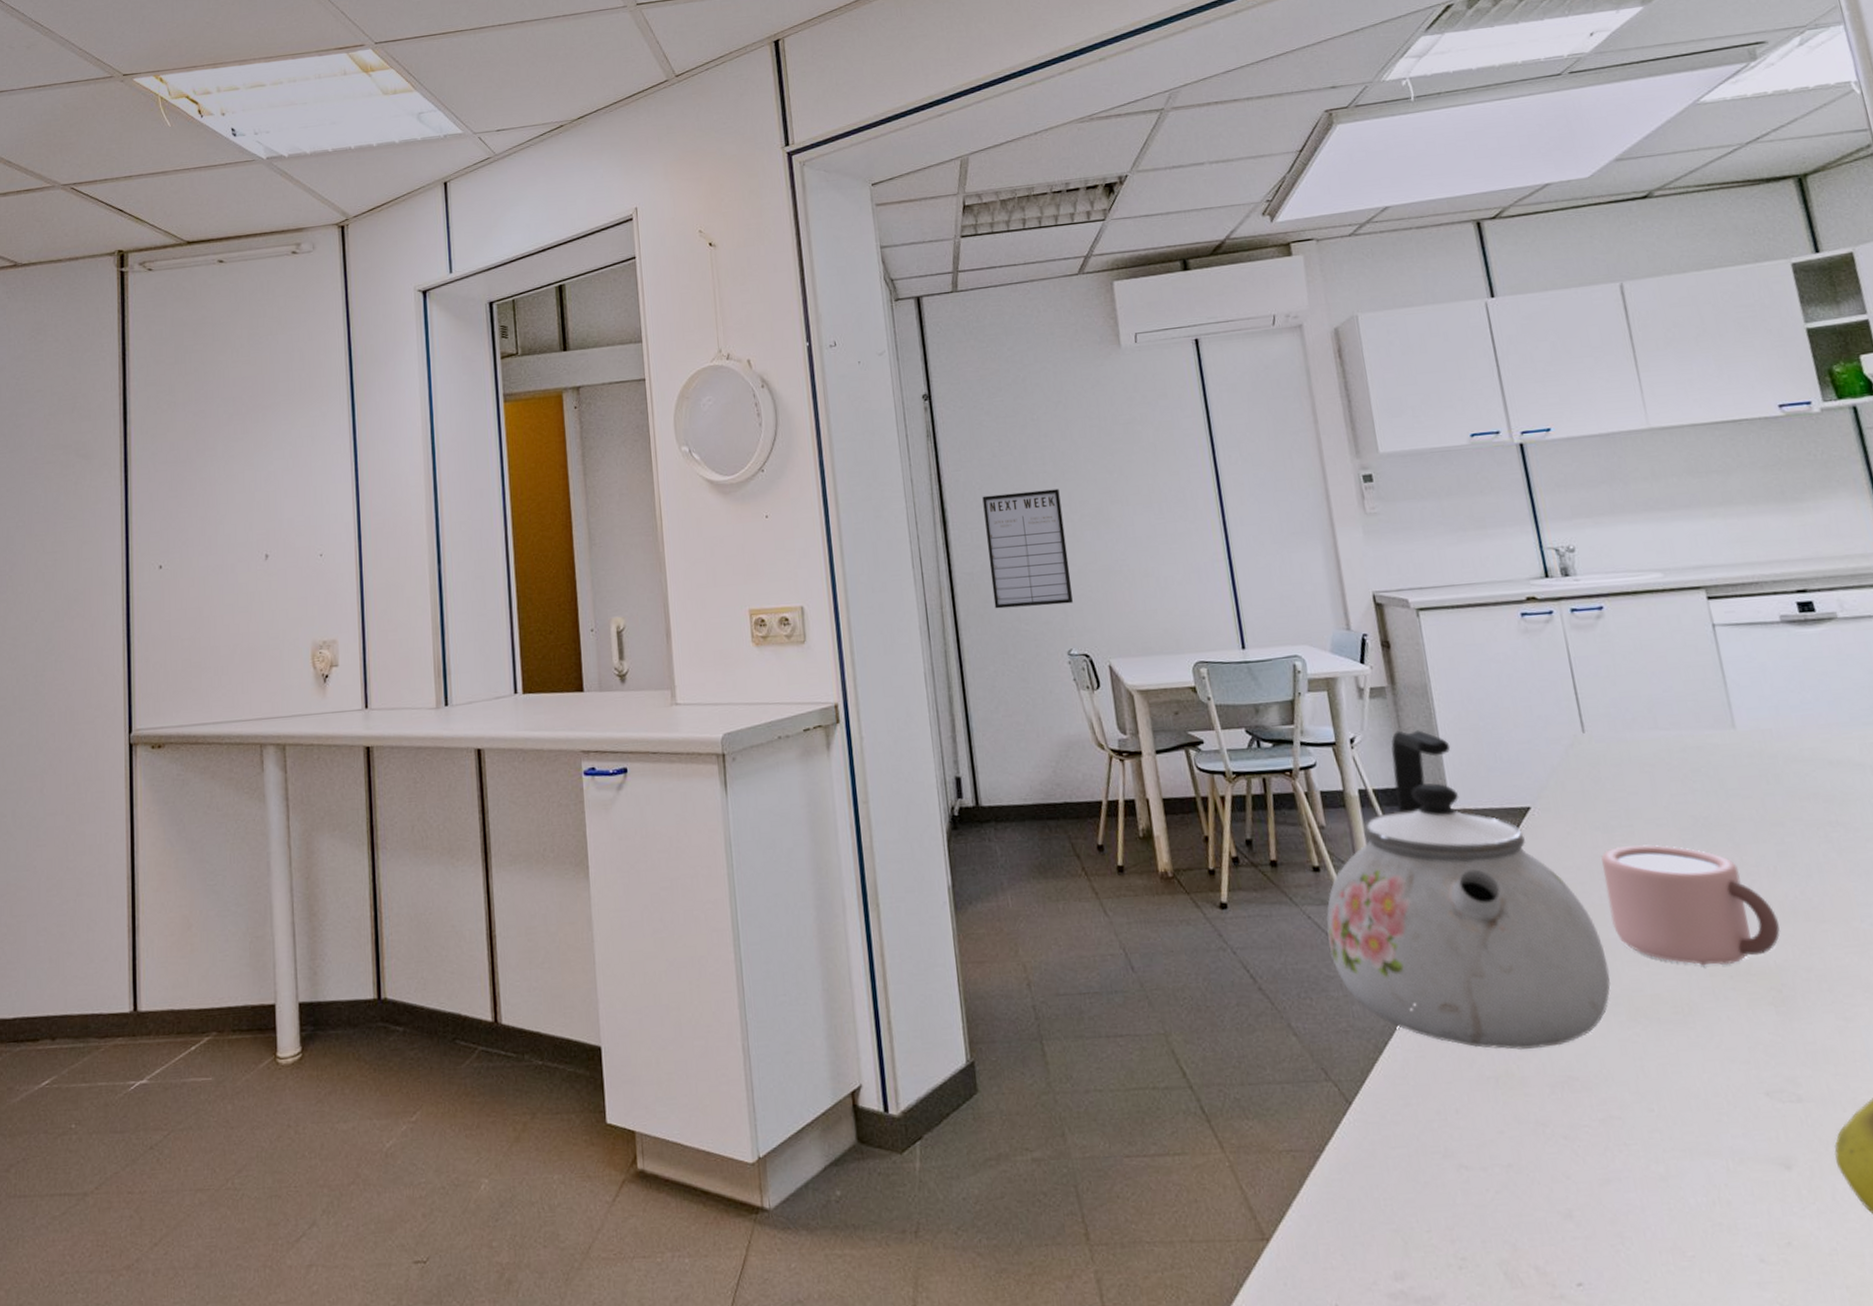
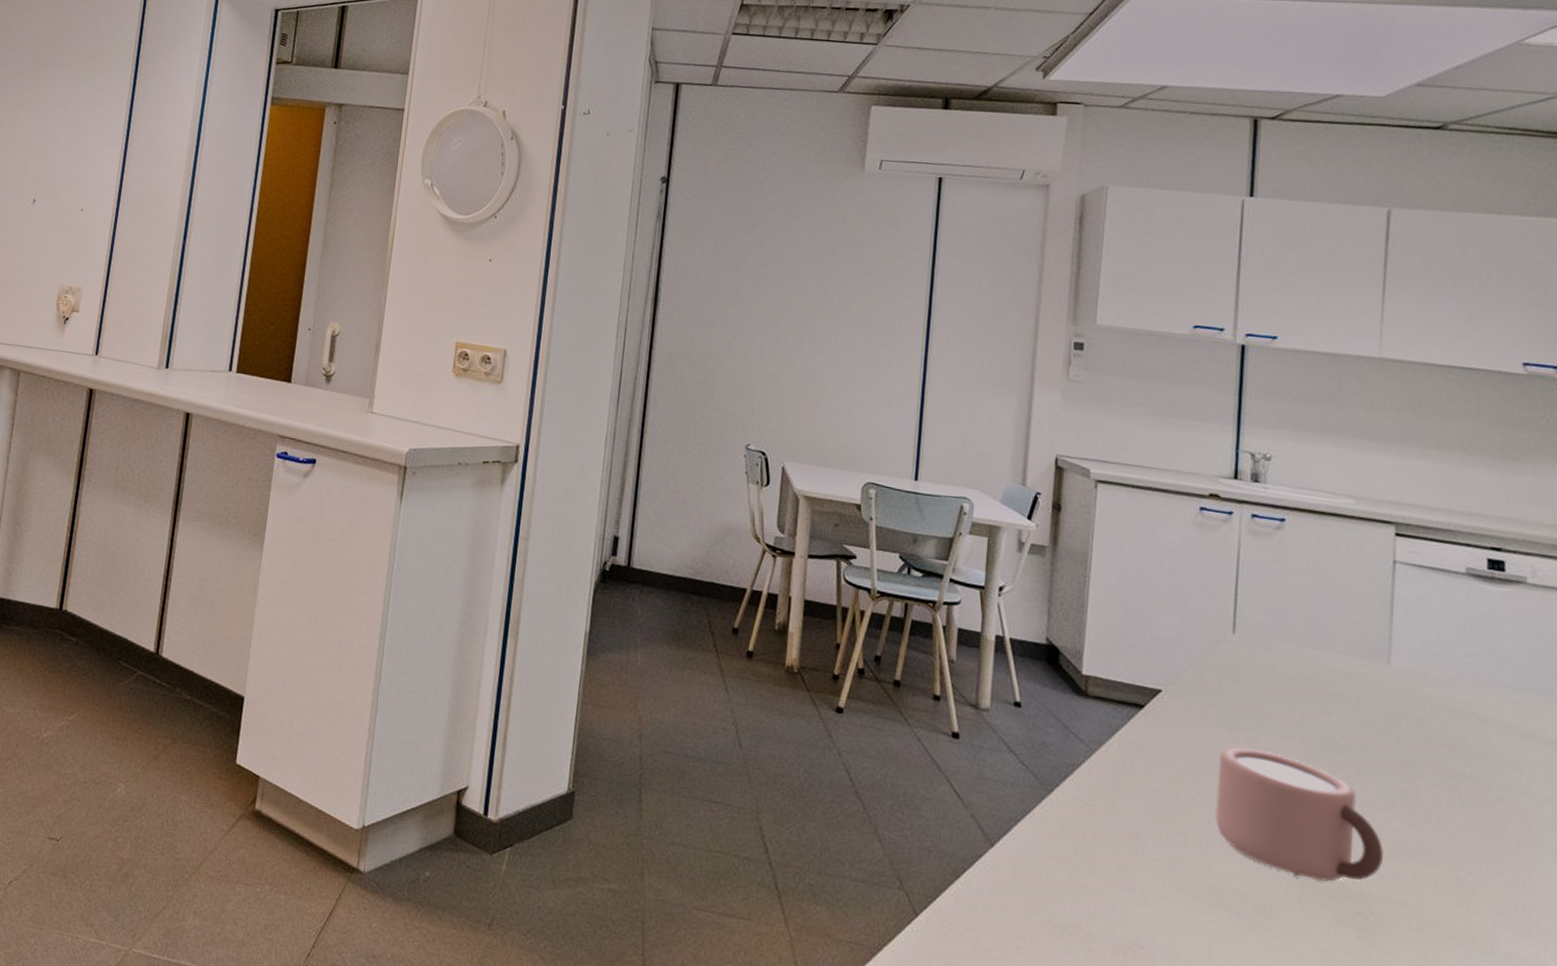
writing board: present [982,488,1073,609] -> none [686,284,772,402]
kettle: present [1326,730,1611,1051] -> none [931,589,1202,914]

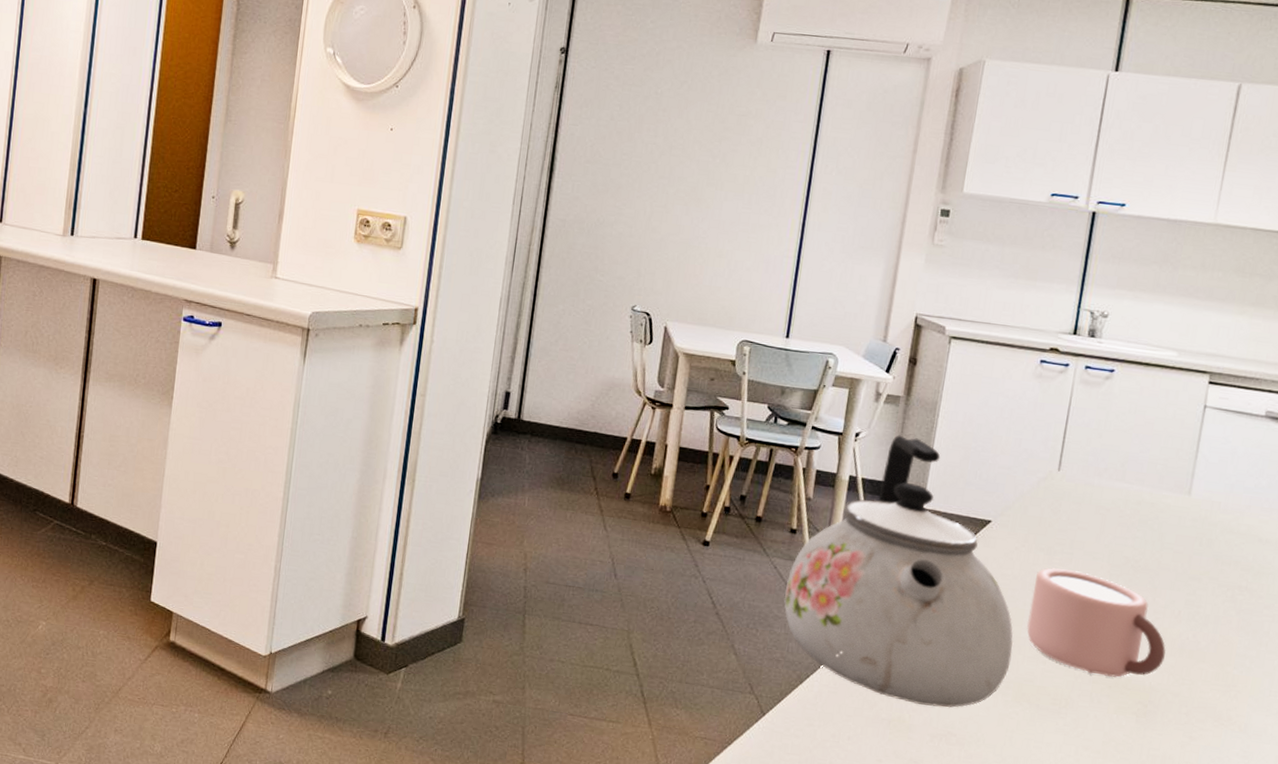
kettle: none [931,589,1202,914] -> present [783,434,1014,708]

